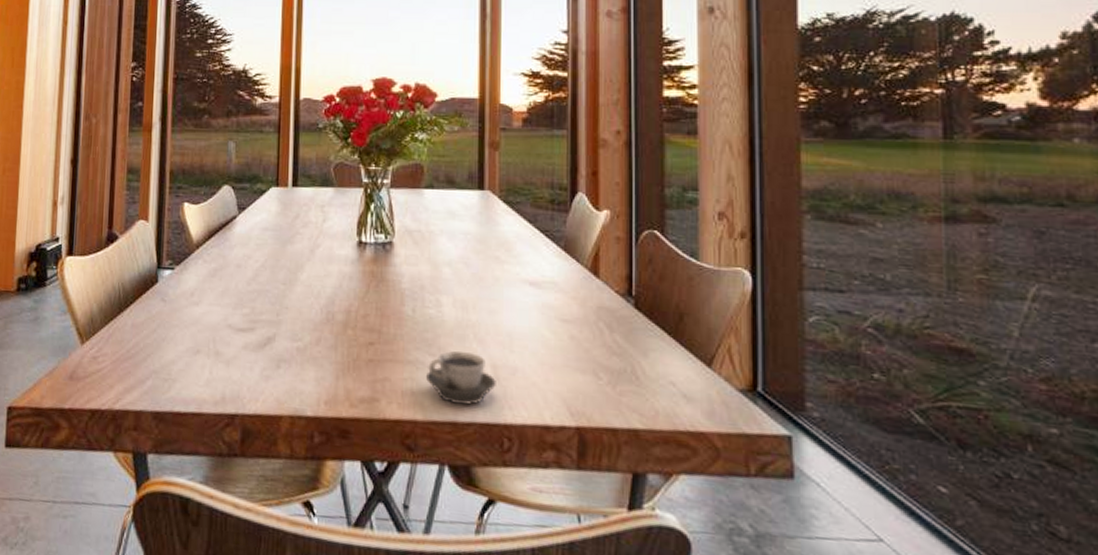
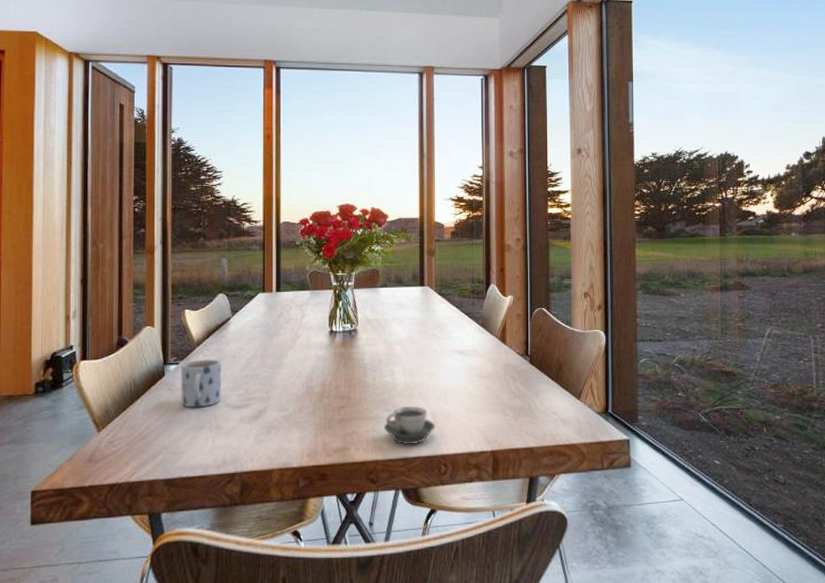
mug: none [175,265,224,327] -> present [180,359,221,408]

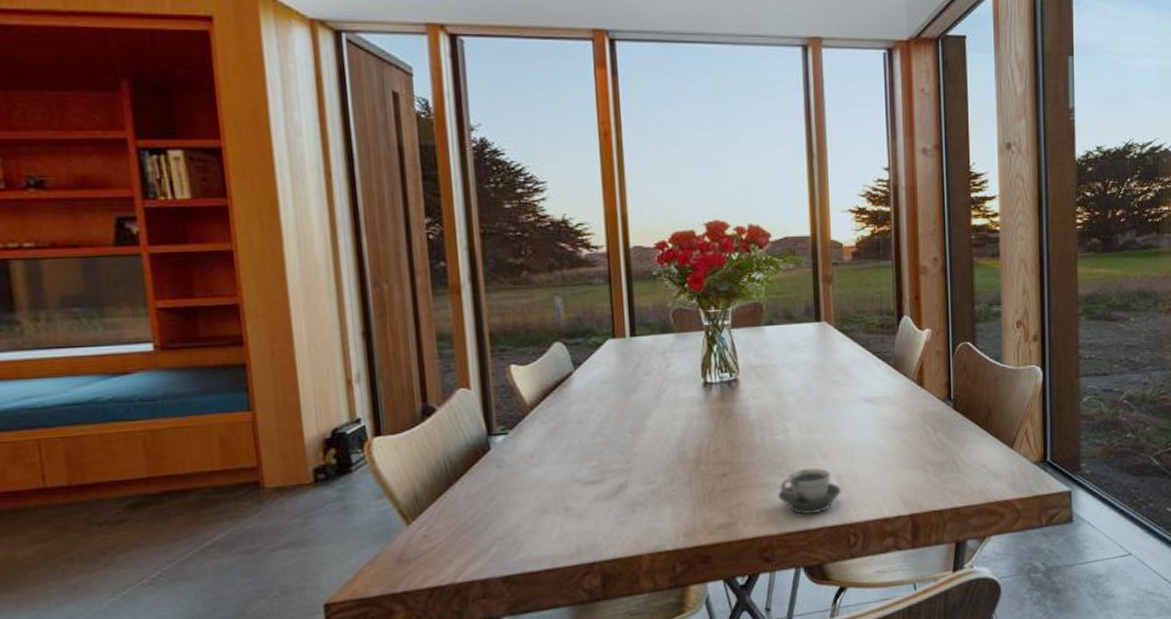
mug: present [180,359,221,408] -> none [511,425,568,488]

